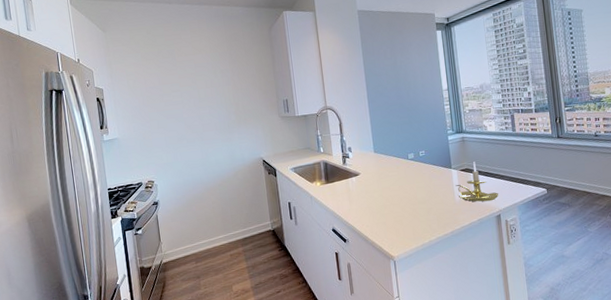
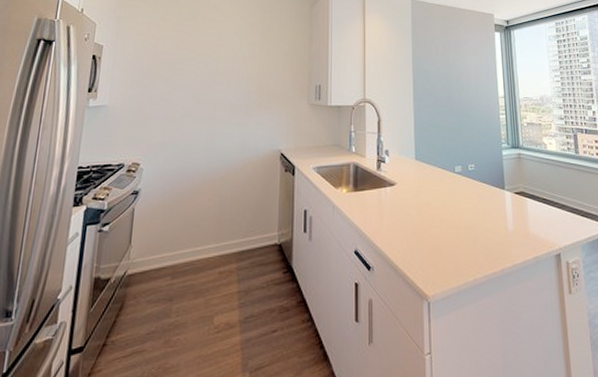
candle holder: present [455,162,499,202] -> none [508,184,559,236]

